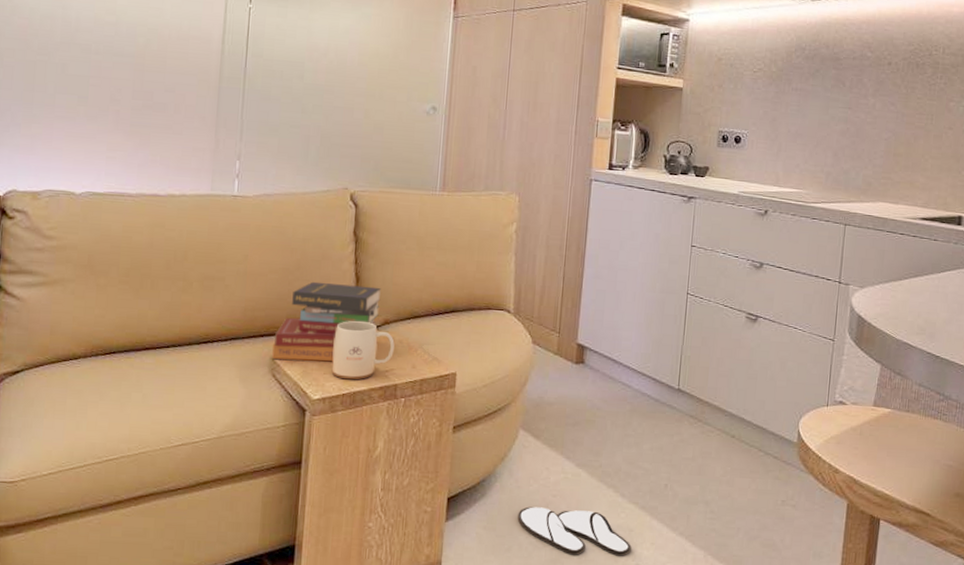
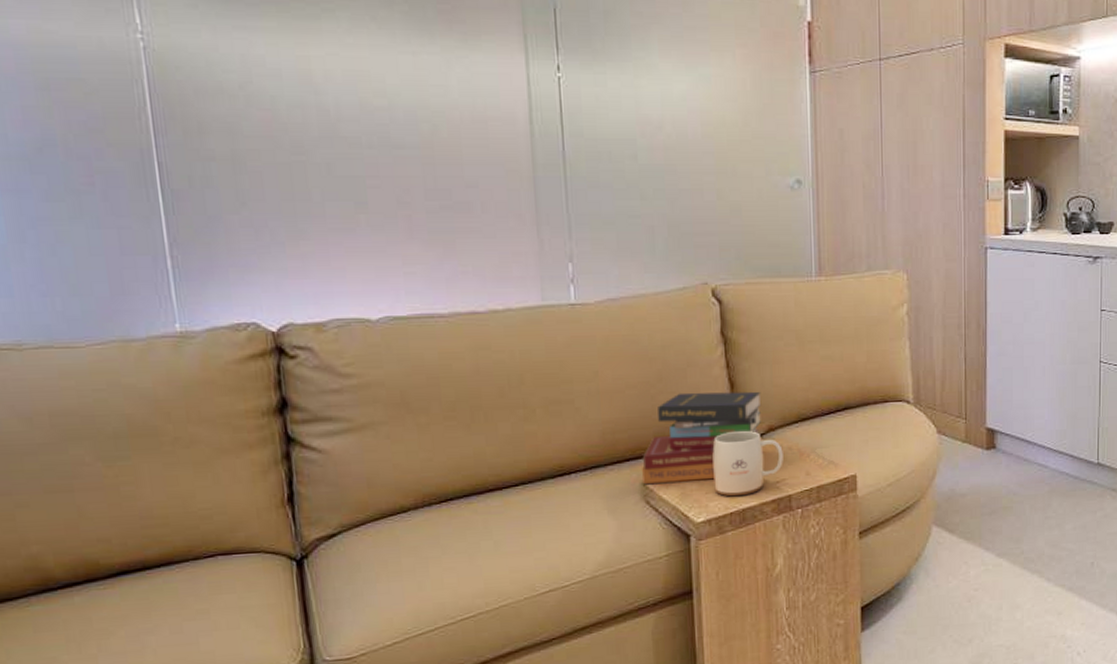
slippers: present [517,506,632,556] -> none [939,599,1061,647]

